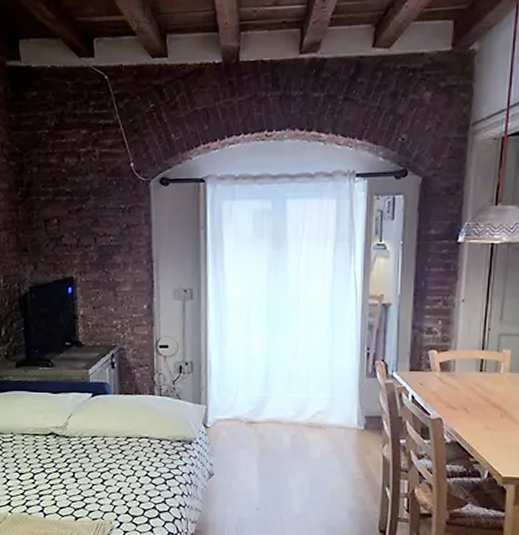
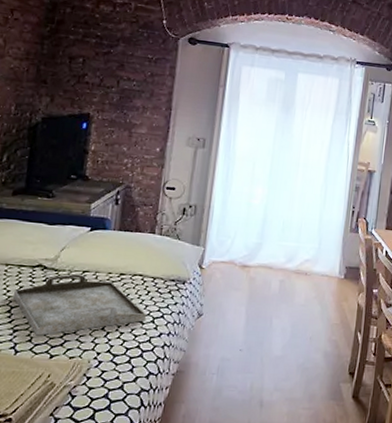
serving tray: none [34,440,157,500] -> present [13,274,146,336]

